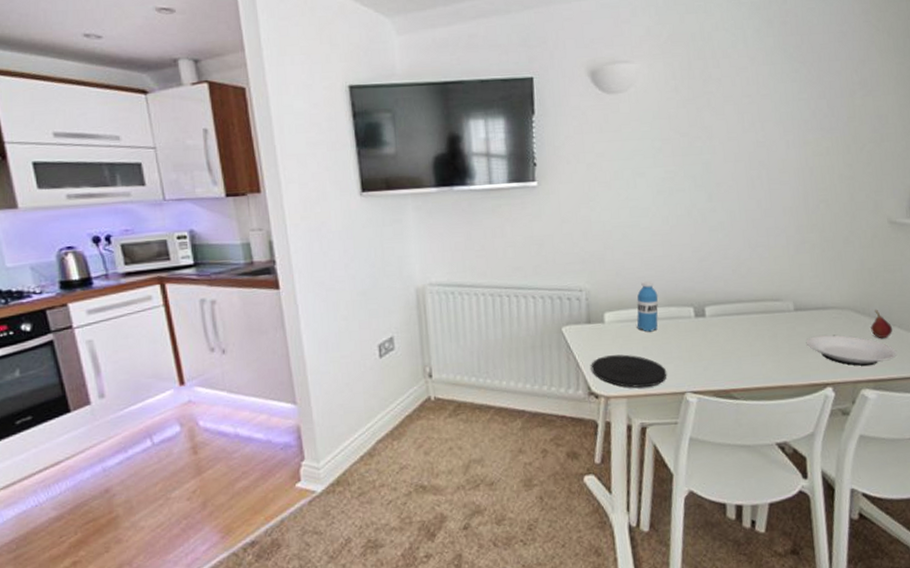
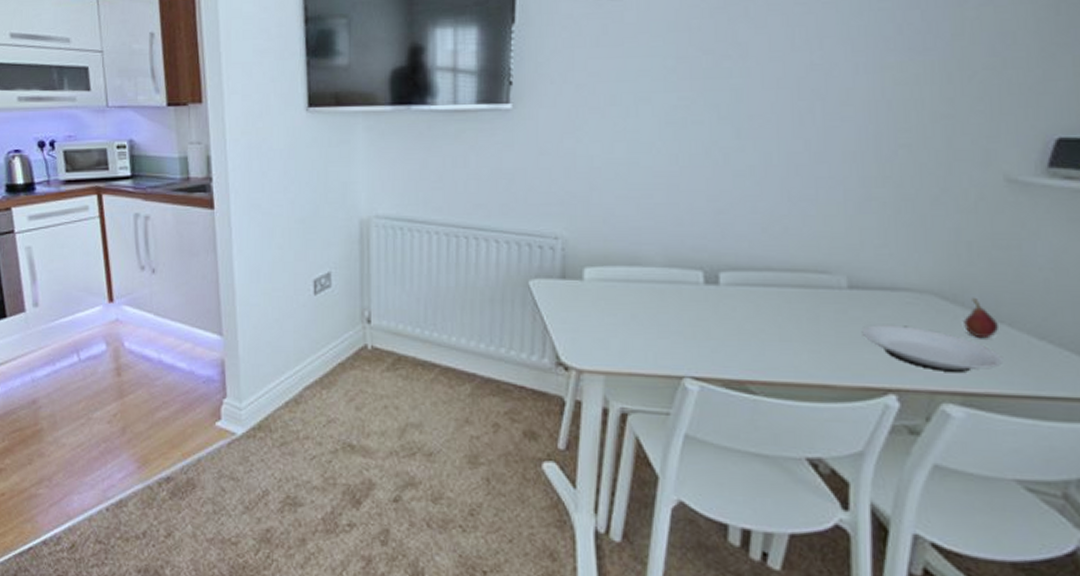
plate: present [591,354,667,388] -> none [562,320,661,364]
water bottle: present [637,281,658,332] -> none [625,233,657,297]

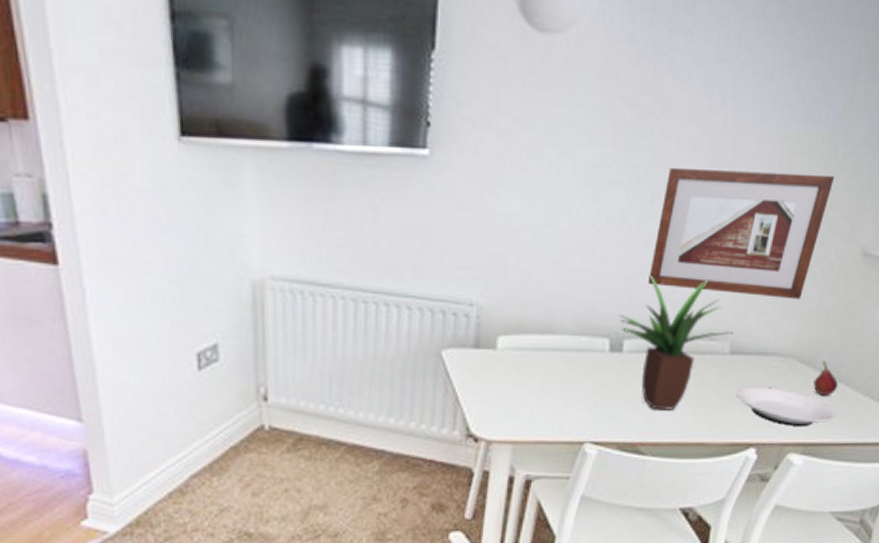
potted plant: none [711,207,850,347] -> present [618,274,734,410]
picture frame: none [742,101,954,231] -> present [649,167,835,300]

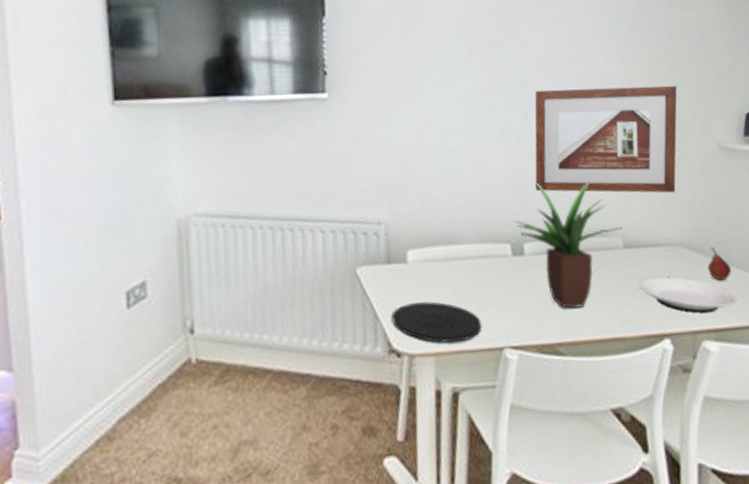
plate: none [473,391,566,432] -> present [391,301,482,343]

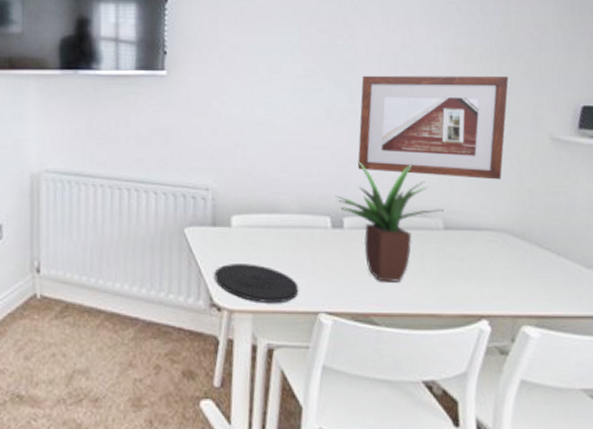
plate: present [638,276,739,313] -> none [457,260,564,298]
fruit: present [707,246,732,281] -> none [531,234,558,269]

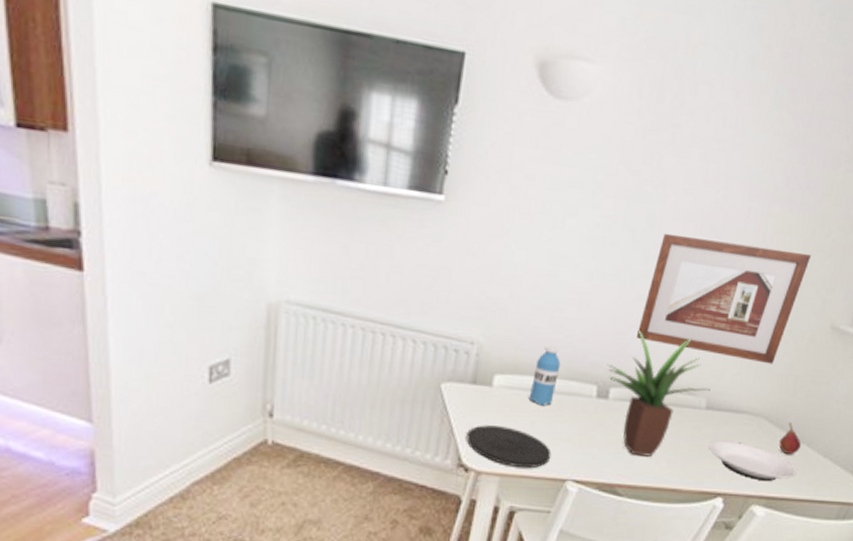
water bottle: none [267,184,292,241] -> present [528,345,561,406]
plate: none [457,260,564,298] -> present [708,440,799,481]
fruit: none [531,234,558,269] -> present [778,421,802,455]

